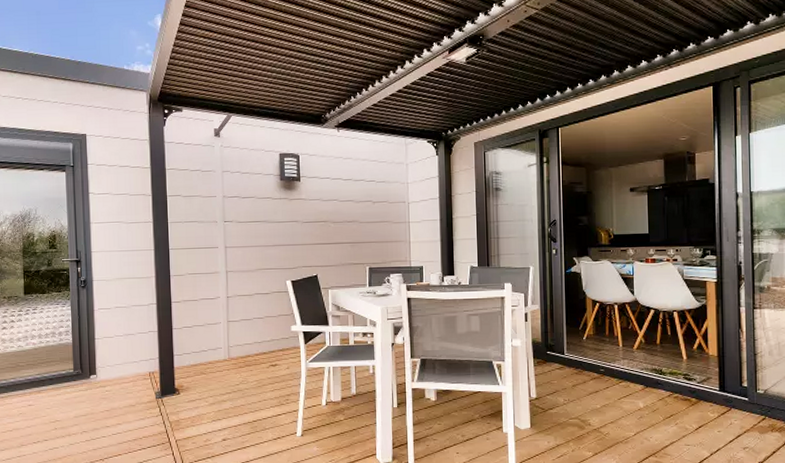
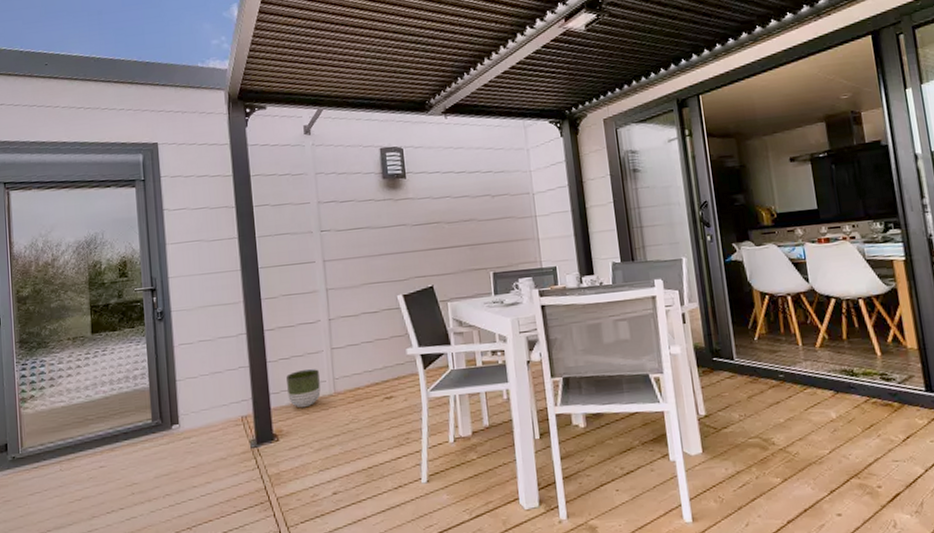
planter: none [189,337,217,369] -> present [286,369,321,408]

